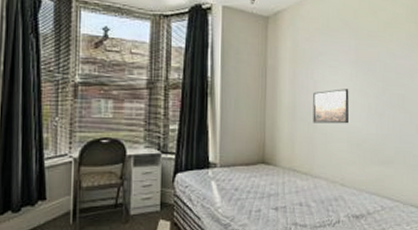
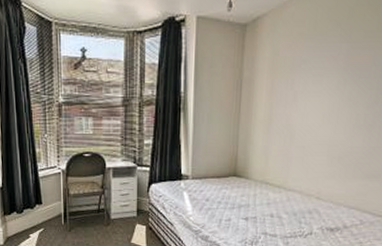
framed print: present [313,89,349,124] -> none [290,99,334,136]

